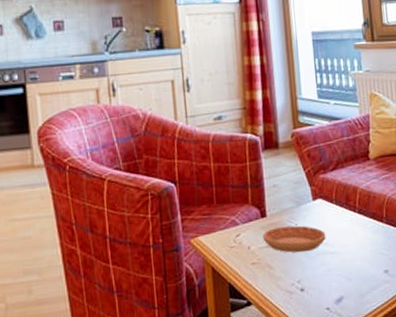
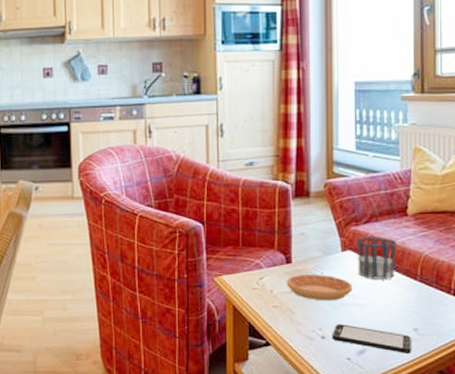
smartphone: none [310,273,385,297] -> present [332,324,412,353]
cup: none [325,182,363,226] -> present [356,237,397,279]

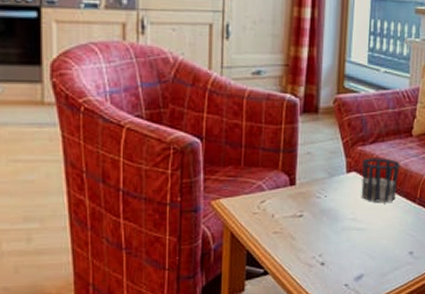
saucer: present [286,275,353,301] -> none [289,198,355,226]
smartphone: present [332,324,412,353] -> none [331,249,407,277]

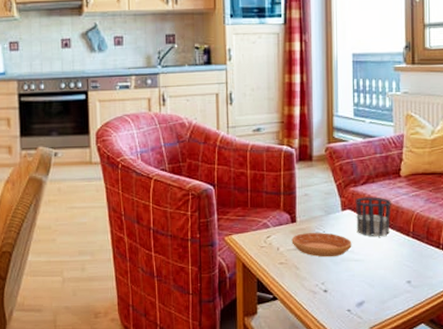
saucer: none [289,198,355,226] -> present [291,233,352,257]

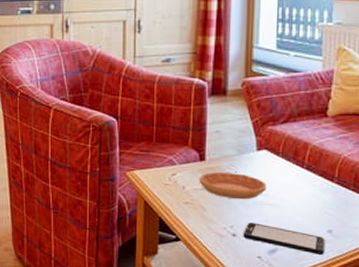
smartphone: none [333,278,406,304] -> present [243,223,326,255]
cup: present [355,197,391,236] -> none [272,137,315,180]

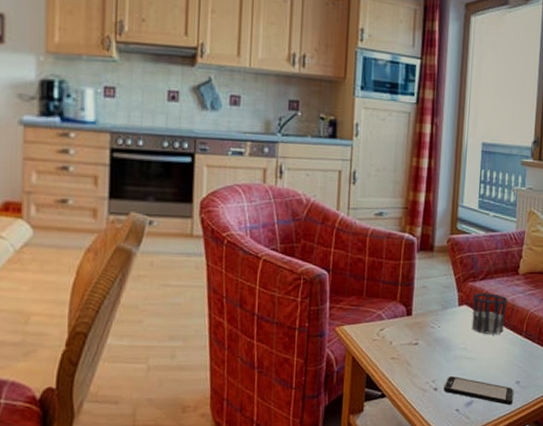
saucer: present [199,172,267,200] -> none [405,327,466,354]
cup: none [272,137,315,180] -> present [472,293,508,334]

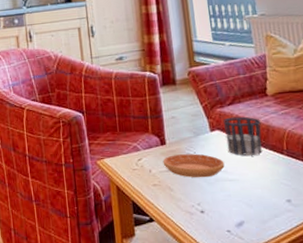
saucer: none [405,327,466,354] -> present [163,153,225,178]
smartphone: present [443,376,514,405] -> none [210,198,288,224]

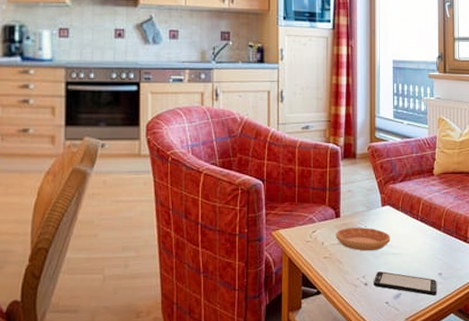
smartphone: none [210,198,288,224] -> present [373,271,438,296]
cup: present [223,116,262,156] -> none [393,193,426,231]

